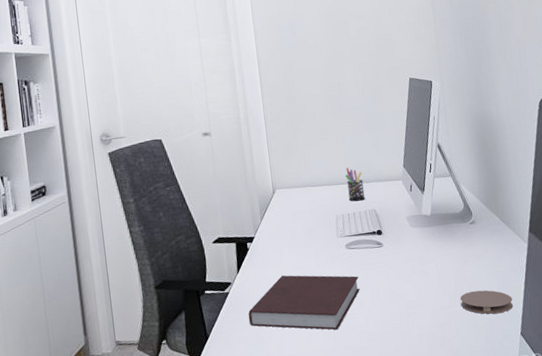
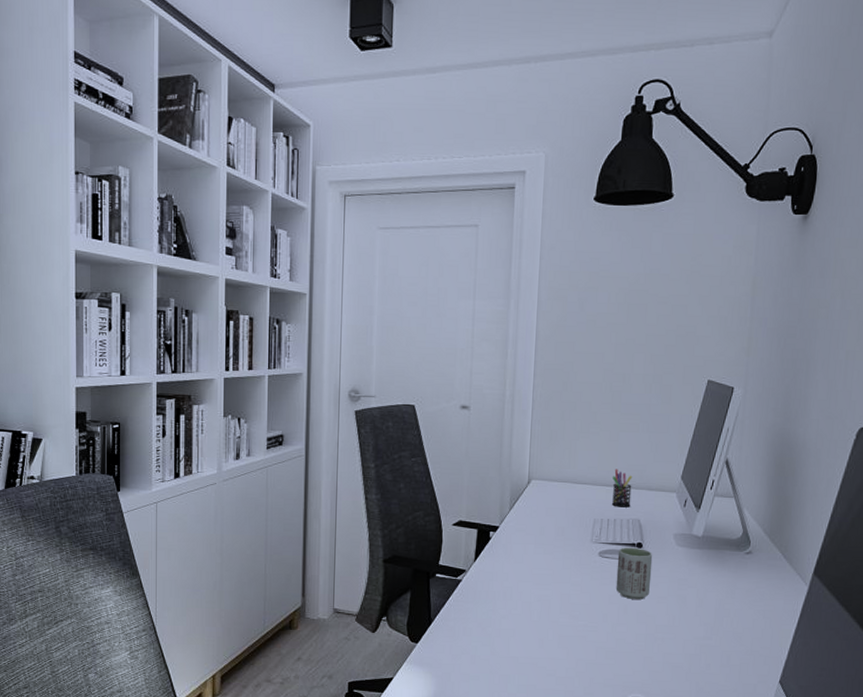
notebook: present [248,275,360,330] -> none [478,572,607,640]
cup: none [362,234,396,283] -> present [615,547,653,599]
coaster: present [460,290,513,314] -> none [717,627,778,656]

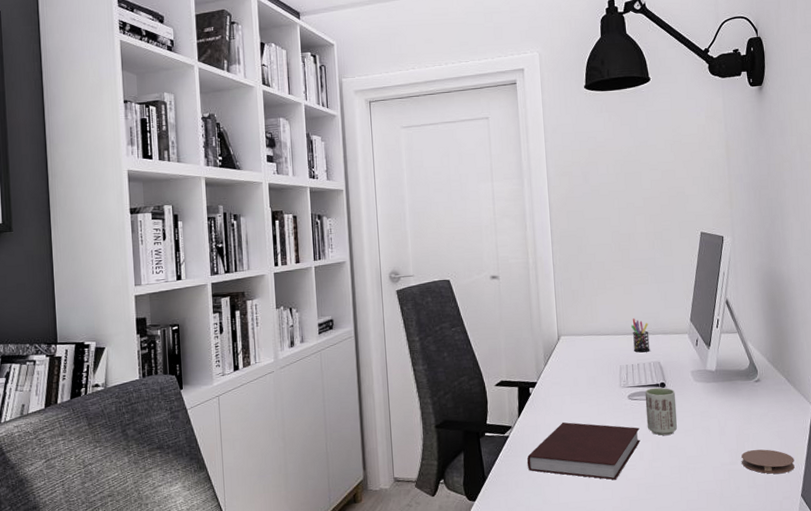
notebook: none [478,572,607,640] -> present [527,422,640,480]
coaster: none [717,627,778,656] -> present [741,449,795,474]

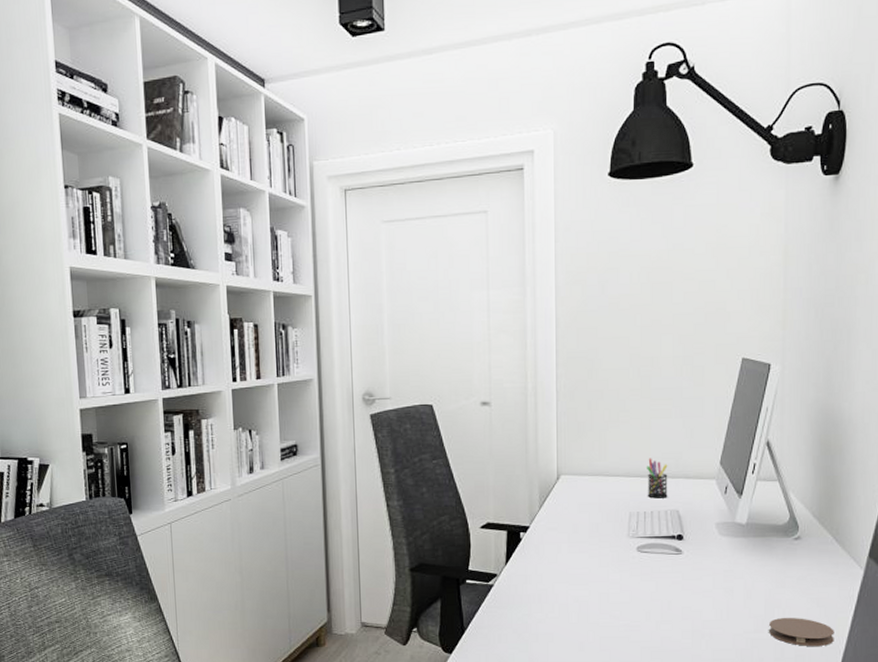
notebook: present [527,422,640,480] -> none [512,572,648,641]
cup: present [644,387,678,436] -> none [657,540,695,595]

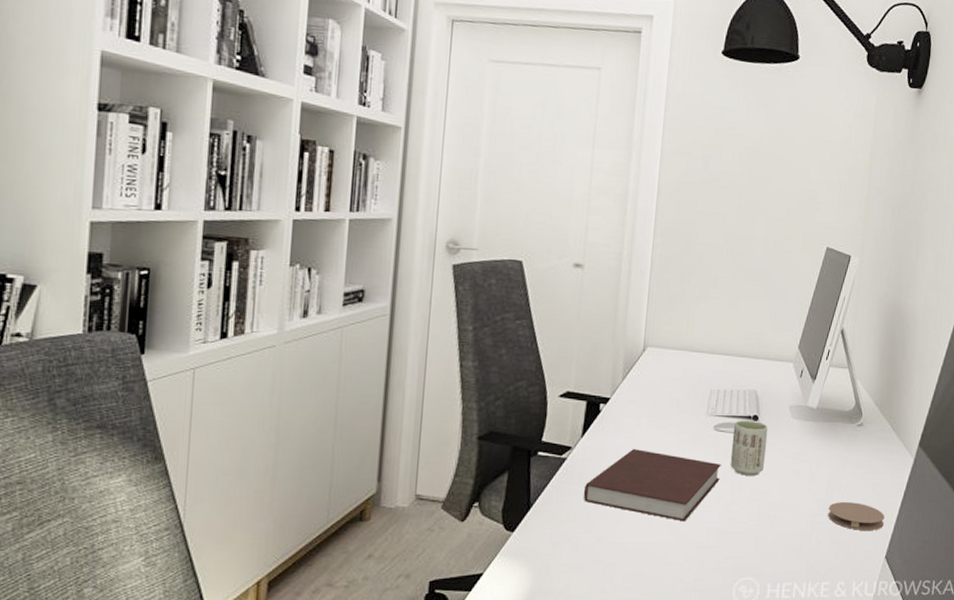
notebook: none [512,572,648,641] -> present [583,448,721,522]
pen holder: present [647,458,668,499] -> none [729,336,751,378]
cup: none [657,540,695,595] -> present [730,420,769,476]

